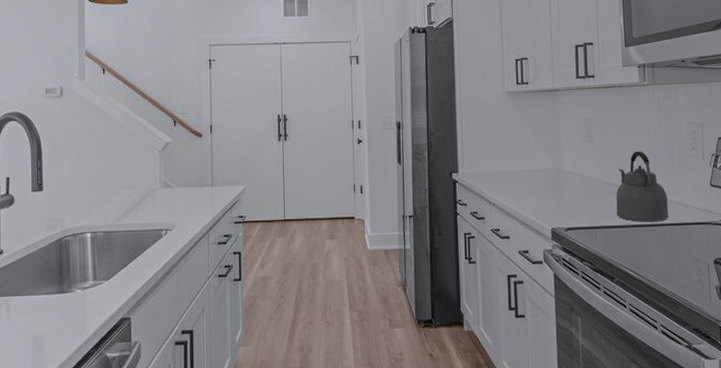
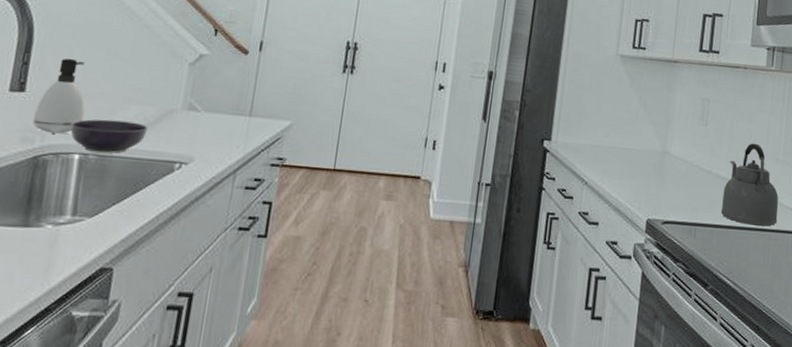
soap dispenser: none [53,160,88,220] -> present [33,58,85,134]
bowl: none [80,203,137,231] -> present [70,119,148,154]

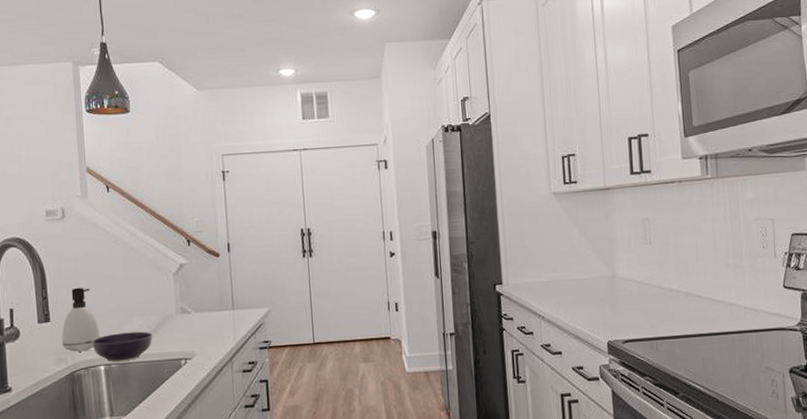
kettle: present [721,143,779,227] -> none [678,252,738,331]

